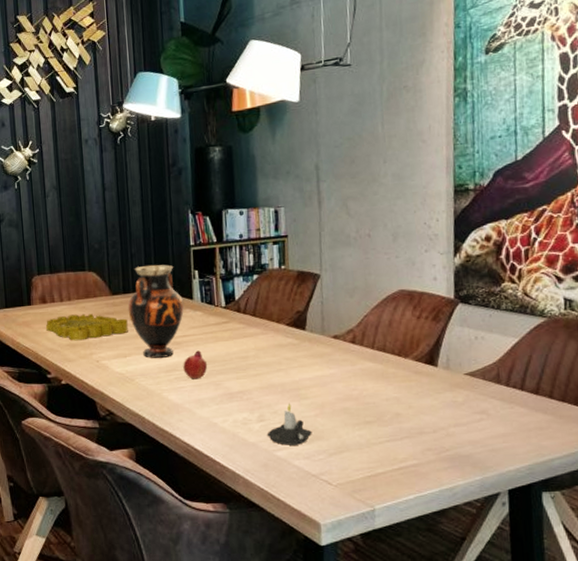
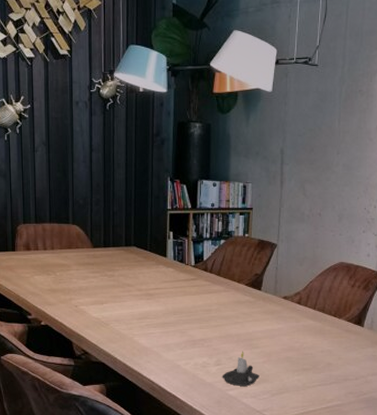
decorative tray: present [46,313,128,341] -> none [29,263,106,287]
vase: present [127,264,185,358] -> none [107,223,159,306]
fruit: present [183,350,208,380] -> none [154,302,176,327]

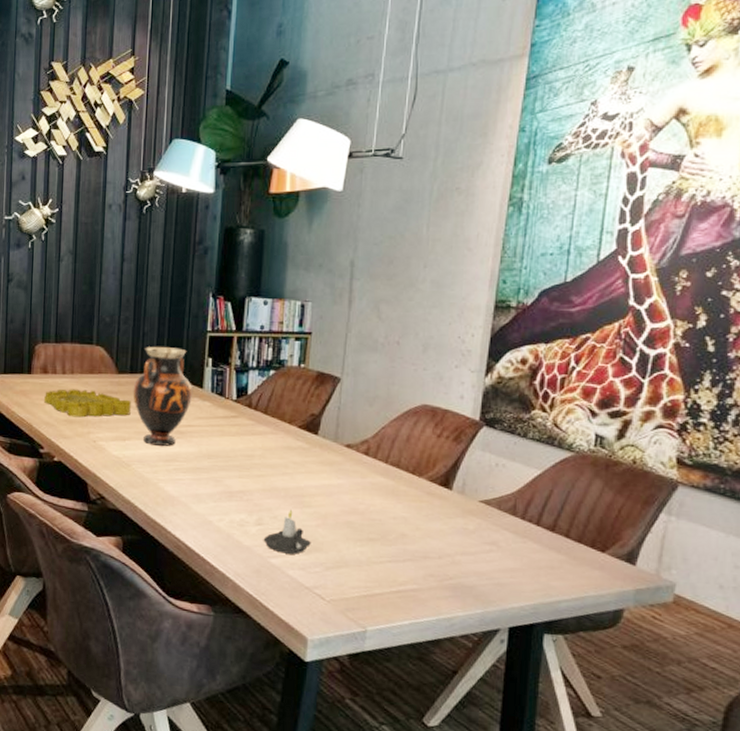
decorative tray: none [29,263,106,287] -> present [44,389,131,418]
vase: none [107,223,159,306] -> present [133,346,193,446]

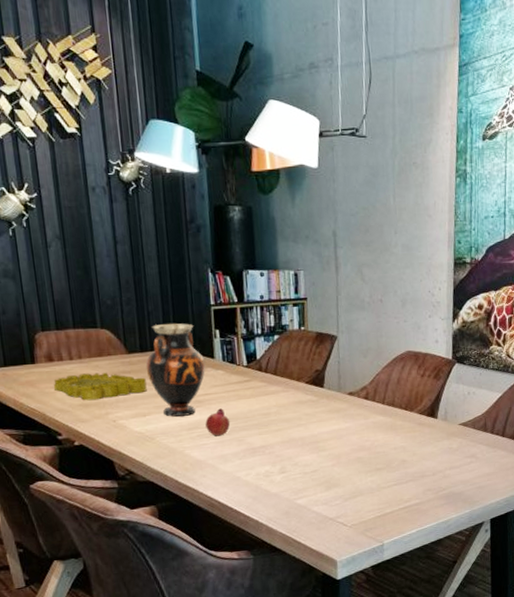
fruit: none [184,443,210,473] -> present [205,408,230,437]
candle: present [263,509,311,555] -> none [288,455,330,494]

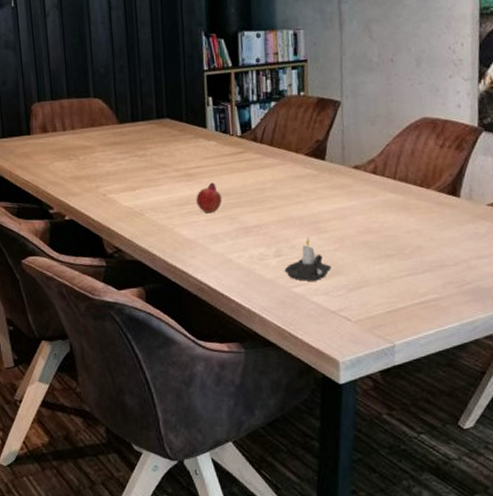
decorative tray: present [54,372,147,401] -> none [47,143,137,174]
vase: present [145,323,206,417] -> none [136,90,198,191]
candle: none [288,455,330,494] -> present [284,237,331,281]

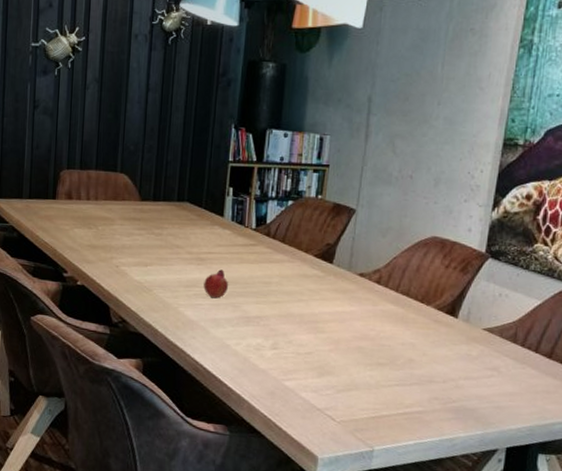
candle: present [284,237,331,281] -> none [278,334,324,378]

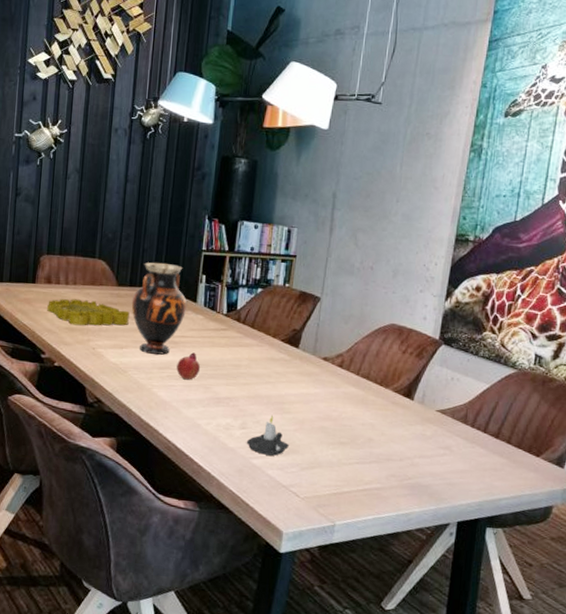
decorative tray: none [69,215,154,243] -> present [47,299,130,326]
vase: none [155,175,214,272] -> present [131,262,188,355]
candle: none [278,334,324,378] -> present [246,415,289,456]

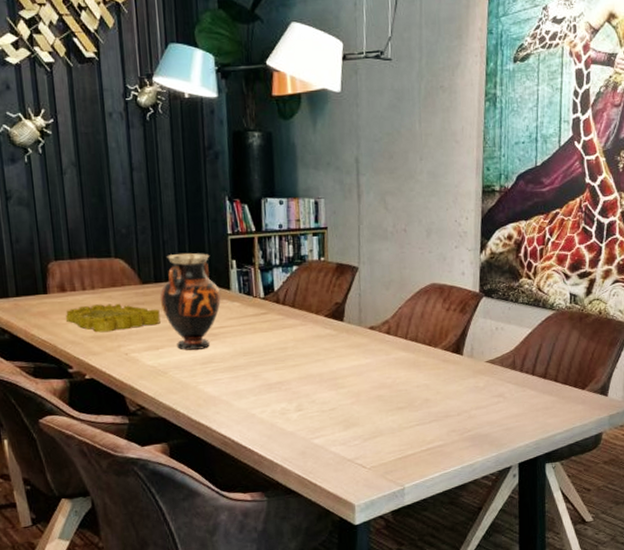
fruit: present [176,352,201,380] -> none [220,342,246,371]
candle: present [246,415,289,456] -> none [304,392,348,433]

